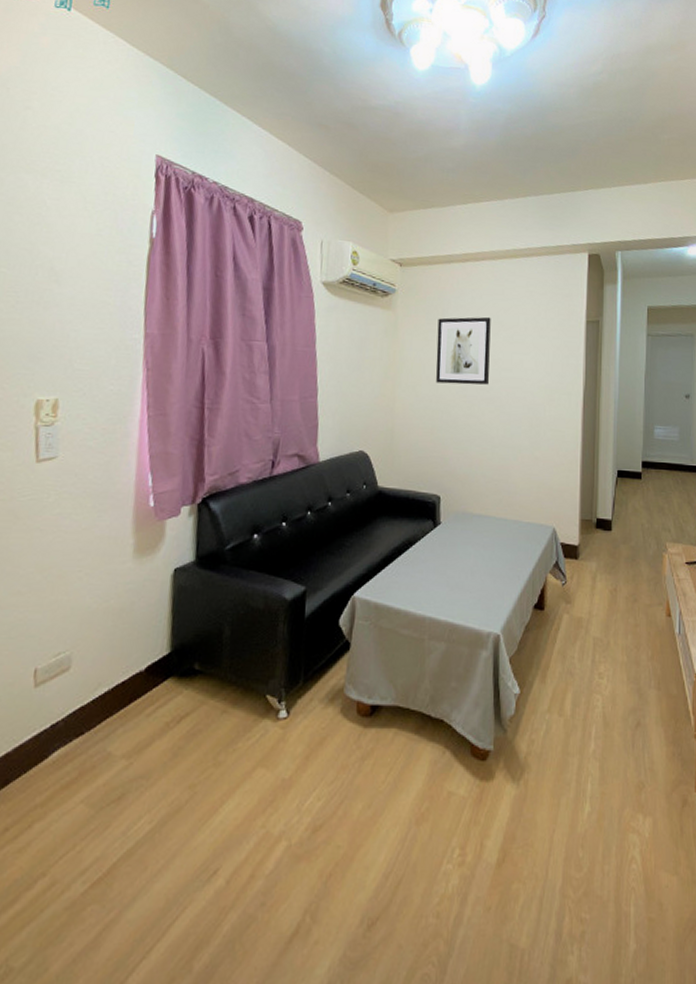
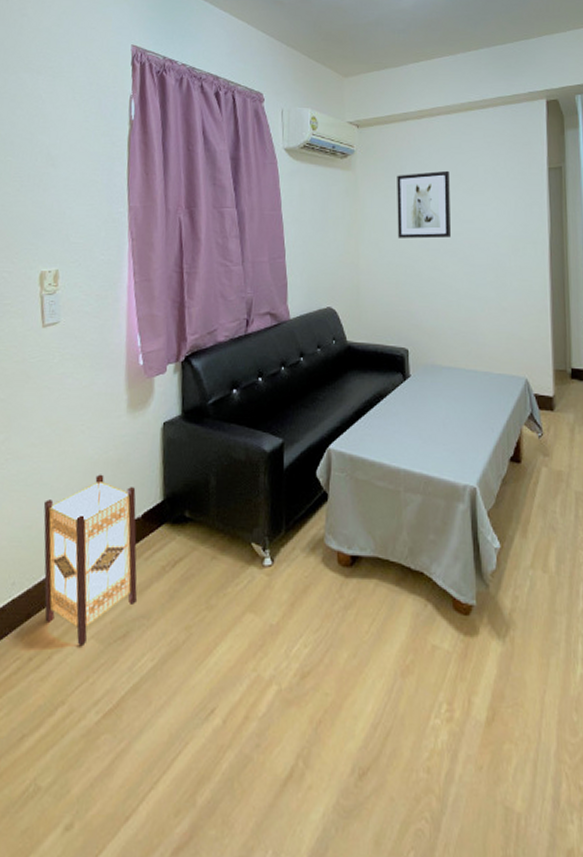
lantern: none [26,625,140,811] -> present [43,474,137,645]

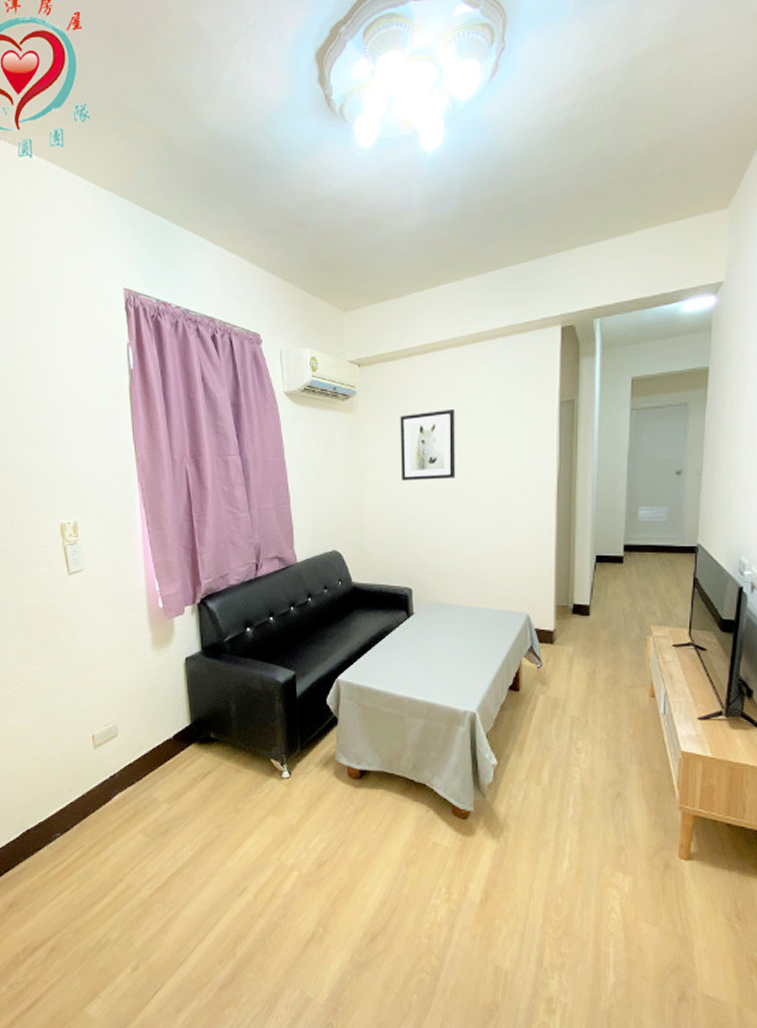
lantern: present [43,474,137,645] -> none [87,702,174,838]

